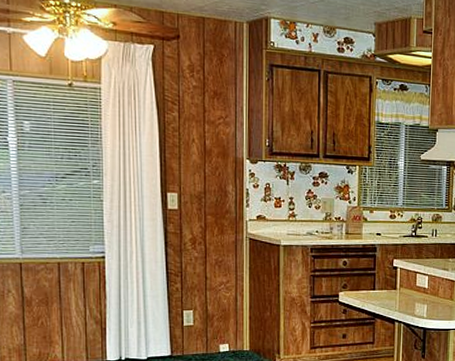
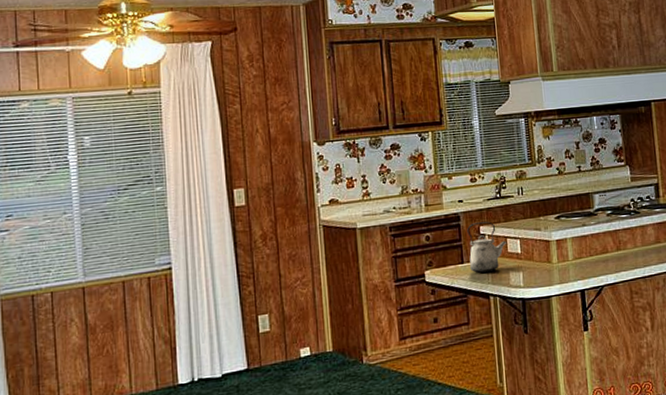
kettle: none [381,256,417,301] -> present [467,221,507,273]

